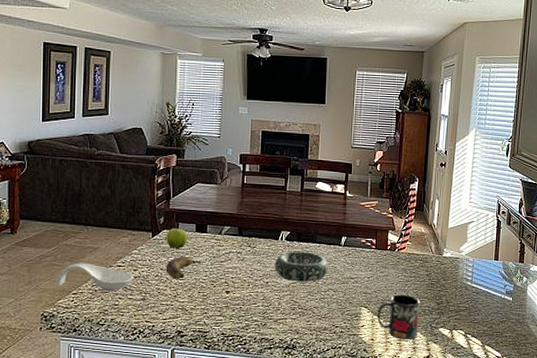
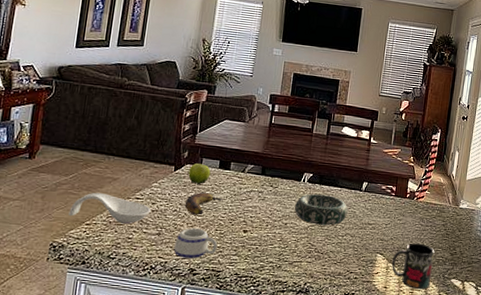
mug: none [160,292,202,321] -> present [174,228,218,259]

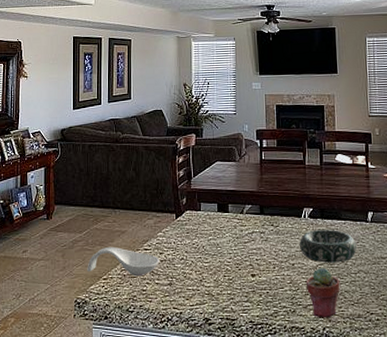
mug: present [174,228,218,259] -> none [186,276,228,308]
banana: present [184,192,225,215] -> none [190,238,228,262]
fruit: present [188,163,211,184] -> none [189,208,211,230]
potted succulent: none [295,229,327,275] -> present [305,268,340,318]

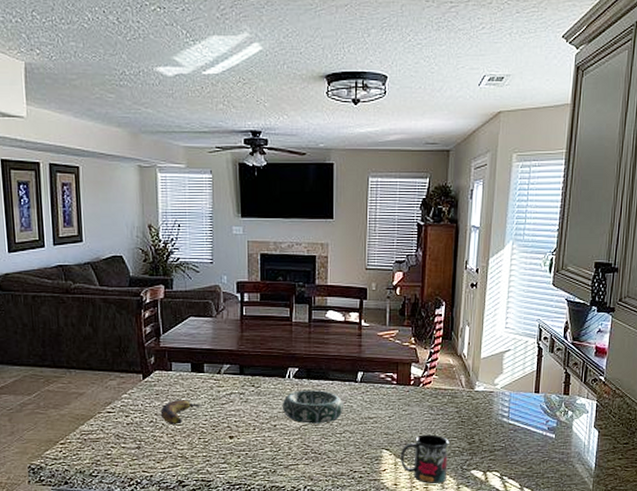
spoon rest: present [87,247,160,275] -> none [40,410,126,440]
banana: none [190,238,228,262] -> present [160,400,203,425]
potted succulent: present [305,268,340,318] -> none [287,429,324,478]

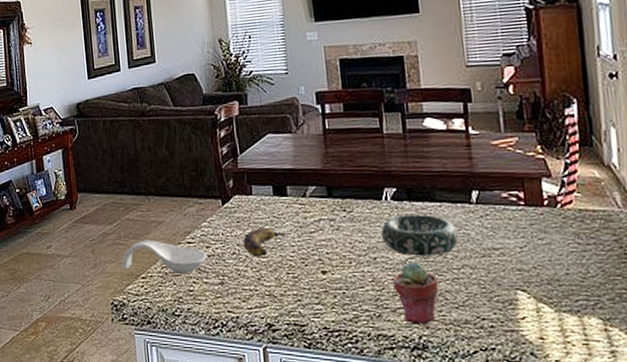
spoon rest: none [40,410,126,440] -> present [121,241,207,273]
potted succulent: none [287,429,324,478] -> present [392,262,439,325]
mug: present [400,434,449,484] -> none [542,271,616,340]

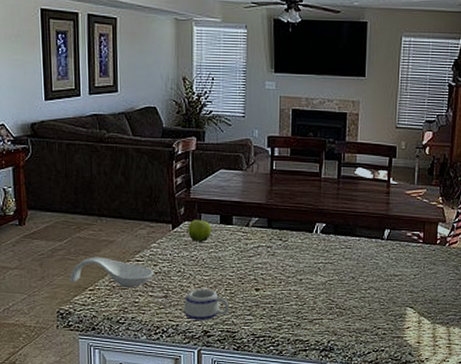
fruit: none [238,191,265,218] -> present [188,219,212,242]
mug: none [242,273,294,311] -> present [184,289,229,320]
banana: present [243,228,289,257] -> none [188,251,231,275]
decorative bowl: present [380,214,459,256] -> none [308,246,369,279]
potted succulent: present [392,262,439,325] -> none [313,284,349,332]

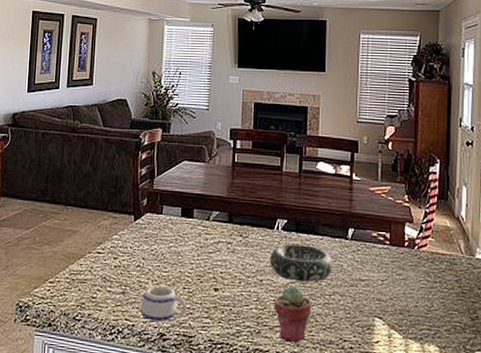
spoon rest: present [70,257,154,287] -> none [32,247,114,281]
fruit: present [188,219,212,242] -> none [149,211,173,235]
decorative bowl: none [308,246,369,279] -> present [269,244,333,282]
potted succulent: none [313,284,349,332] -> present [273,286,312,342]

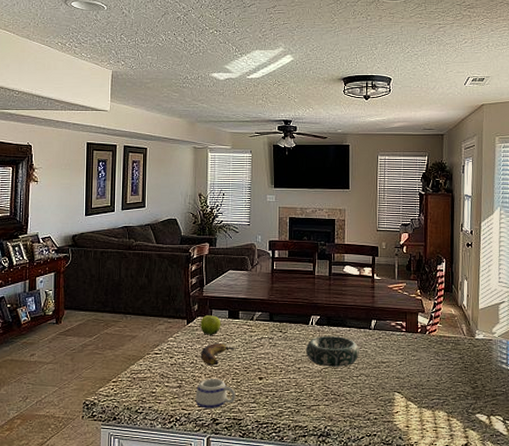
banana: none [148,245,190,271] -> present [200,343,237,366]
fruit: none [149,211,173,235] -> present [200,314,221,335]
potted succulent: present [273,286,312,342] -> none [310,372,342,418]

